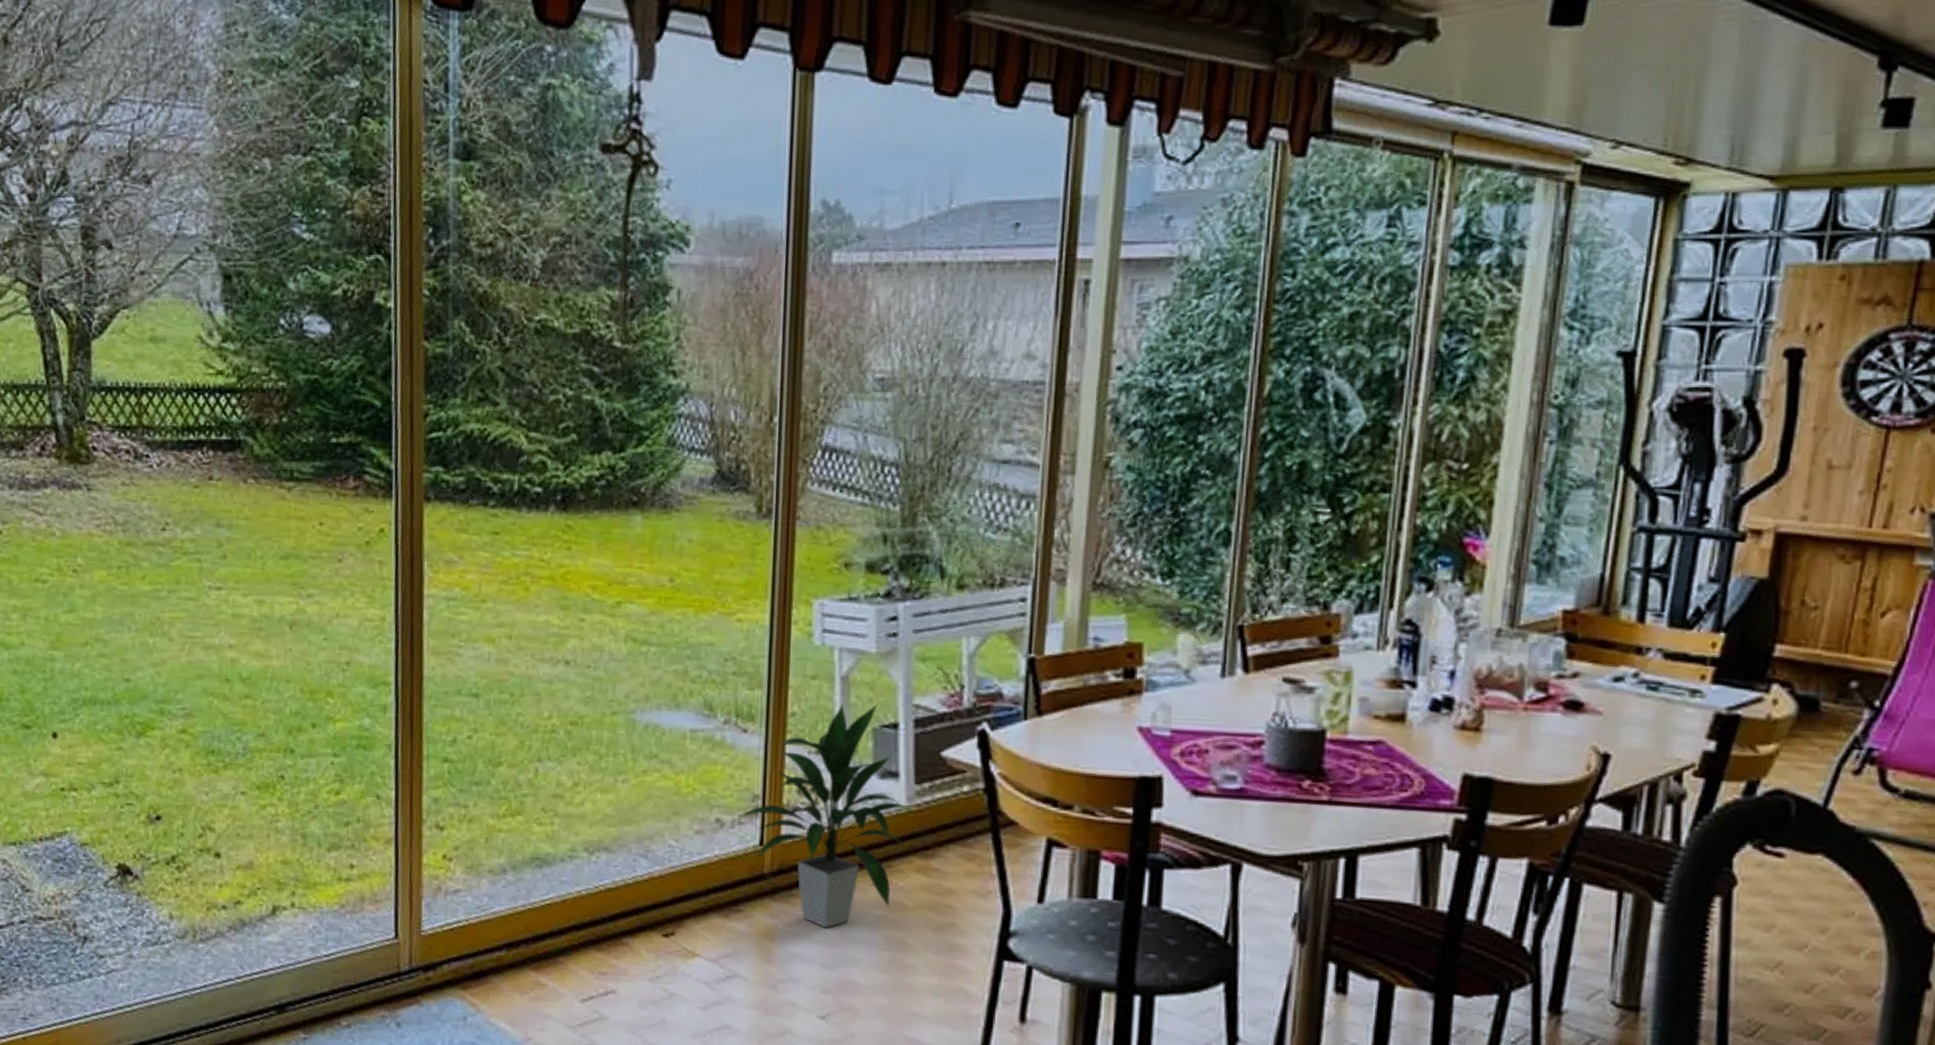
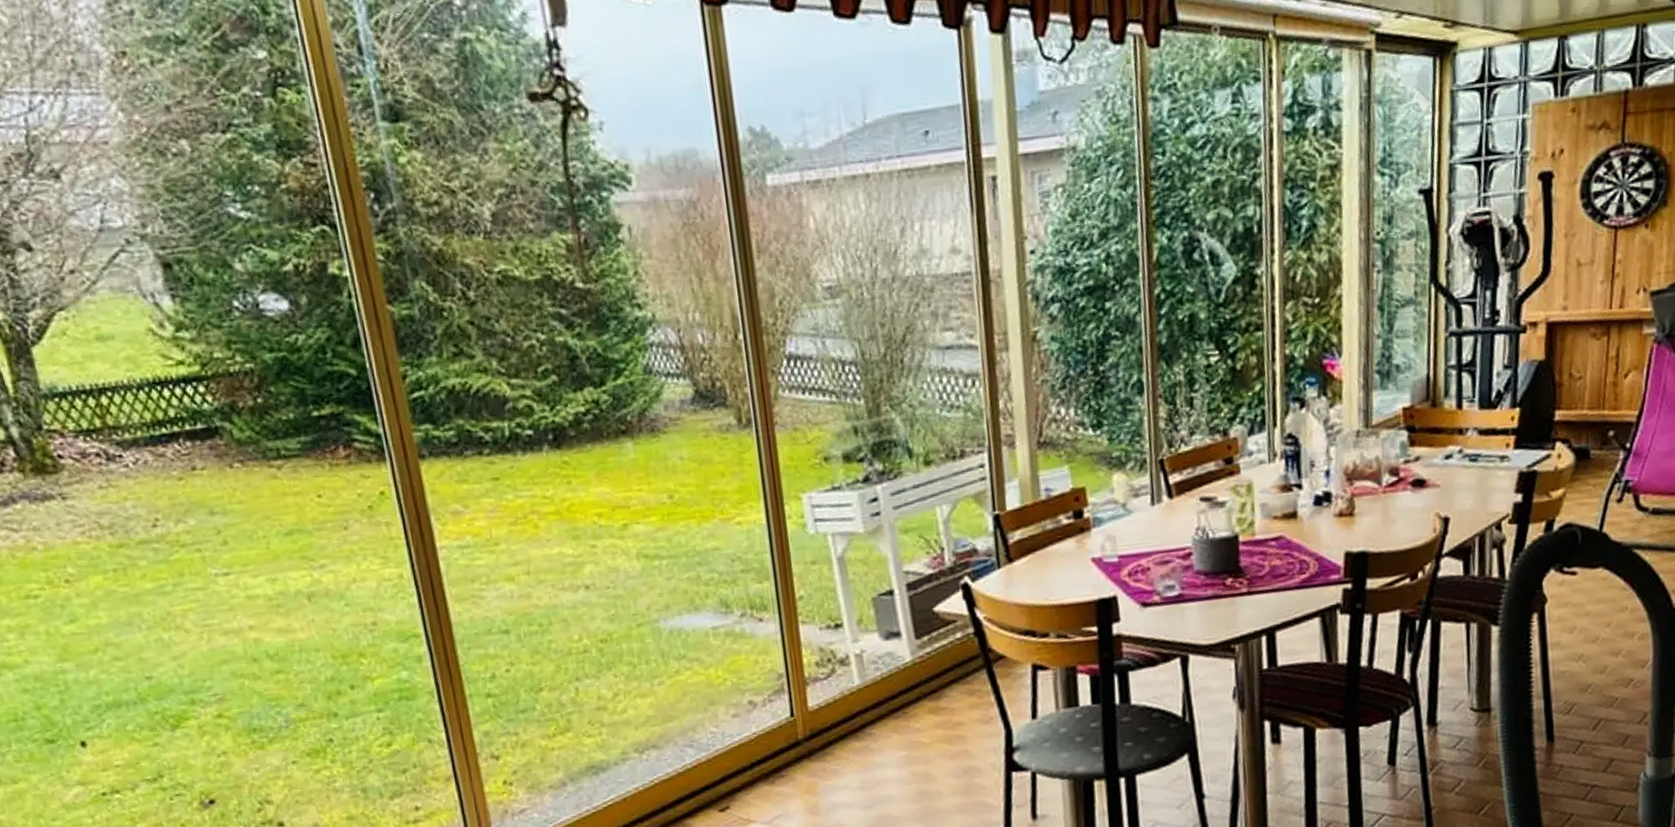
indoor plant: present [738,704,911,929] -> none [768,577,915,776]

